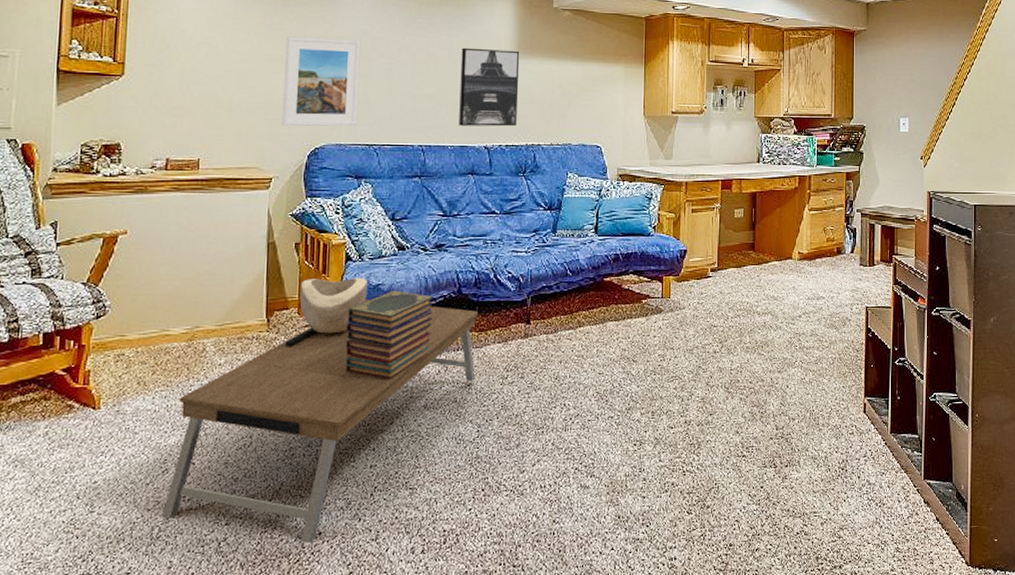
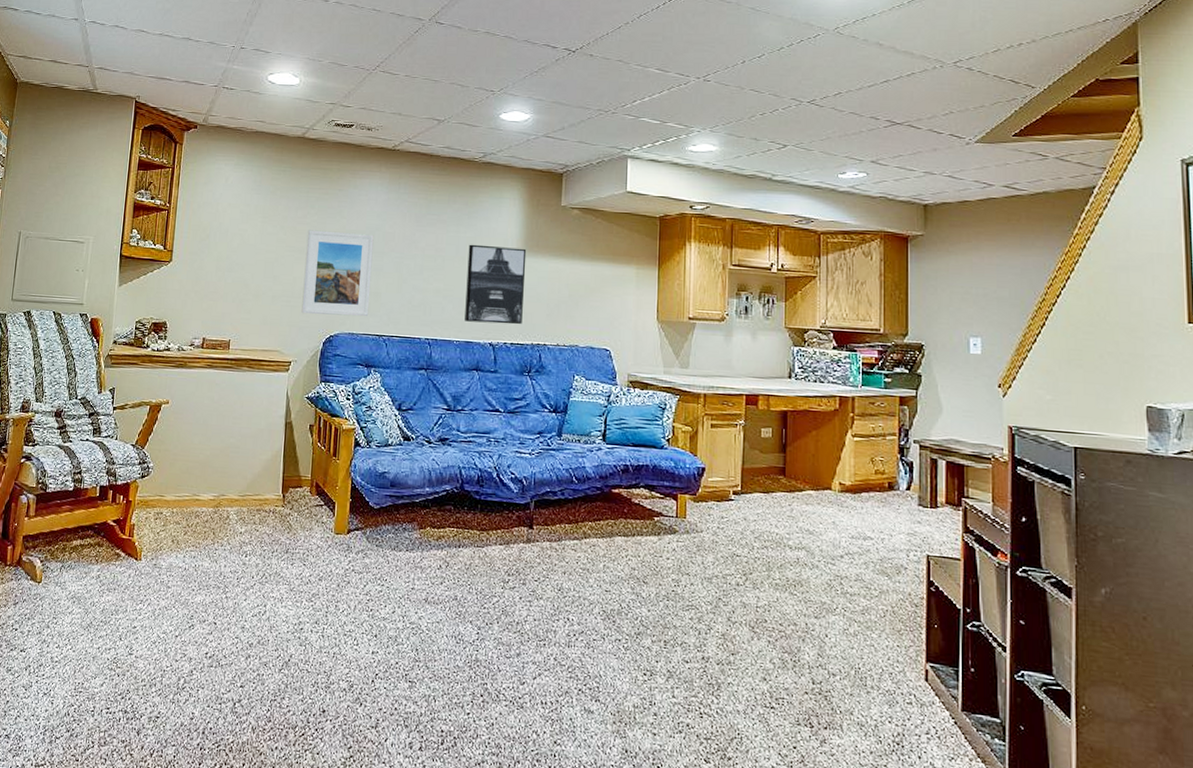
coffee table: present [161,299,478,543] -> none [186,485,480,719]
decorative bowl: present [299,277,368,334] -> none [312,460,374,516]
book stack: present [345,290,433,381] -> none [352,479,436,569]

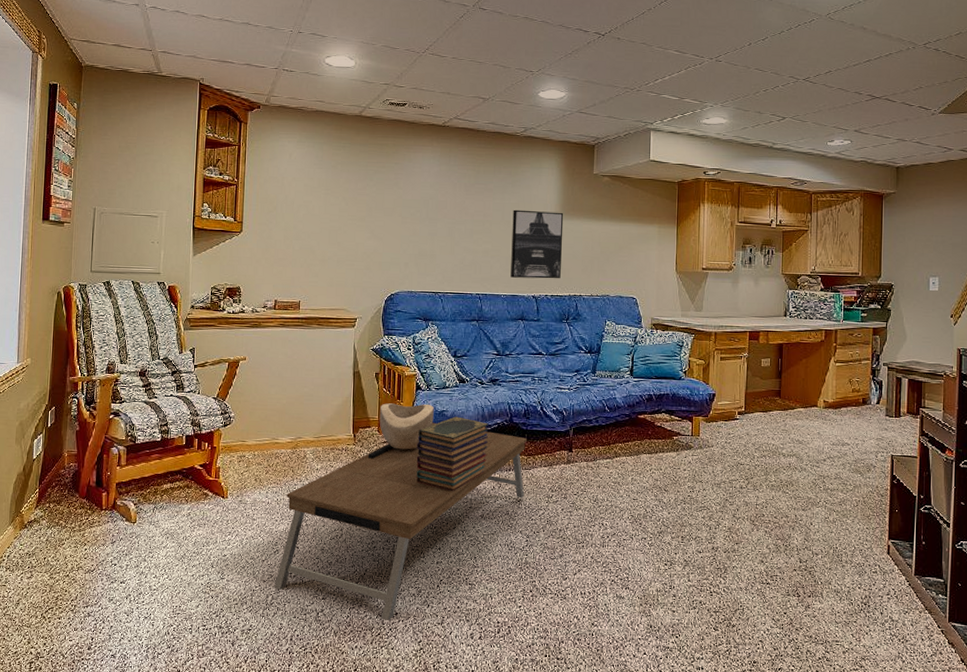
coffee table: none [186,485,480,719] -> present [273,422,527,620]
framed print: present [301,230,374,317] -> none [364,200,428,277]
decorative bowl: none [312,460,374,516] -> present [379,403,434,450]
book stack: none [352,479,436,569] -> present [416,416,488,492]

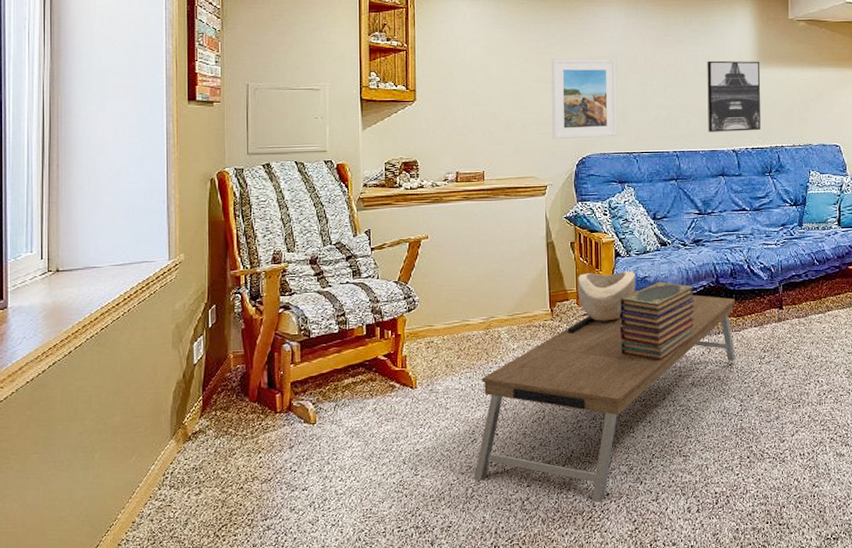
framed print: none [364,200,428,277] -> present [551,58,618,140]

